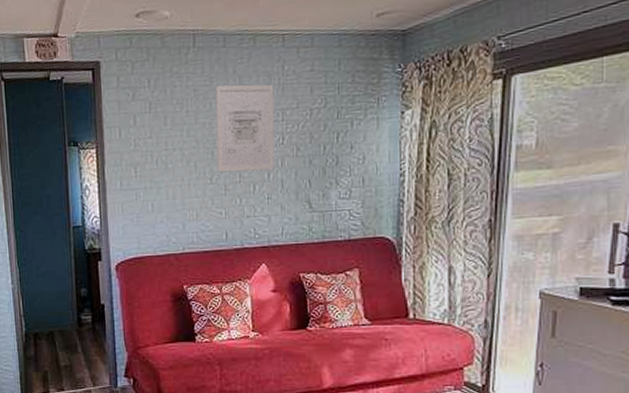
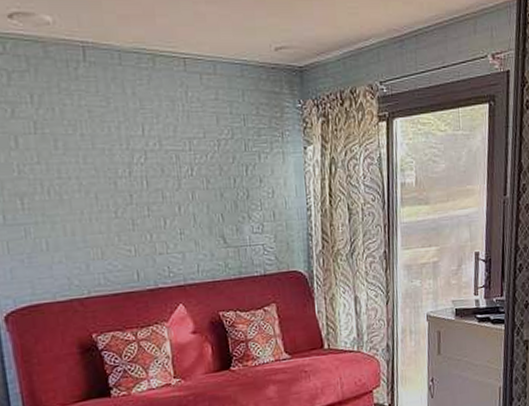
wall art: present [215,84,275,172] -> none [114,107,185,205]

